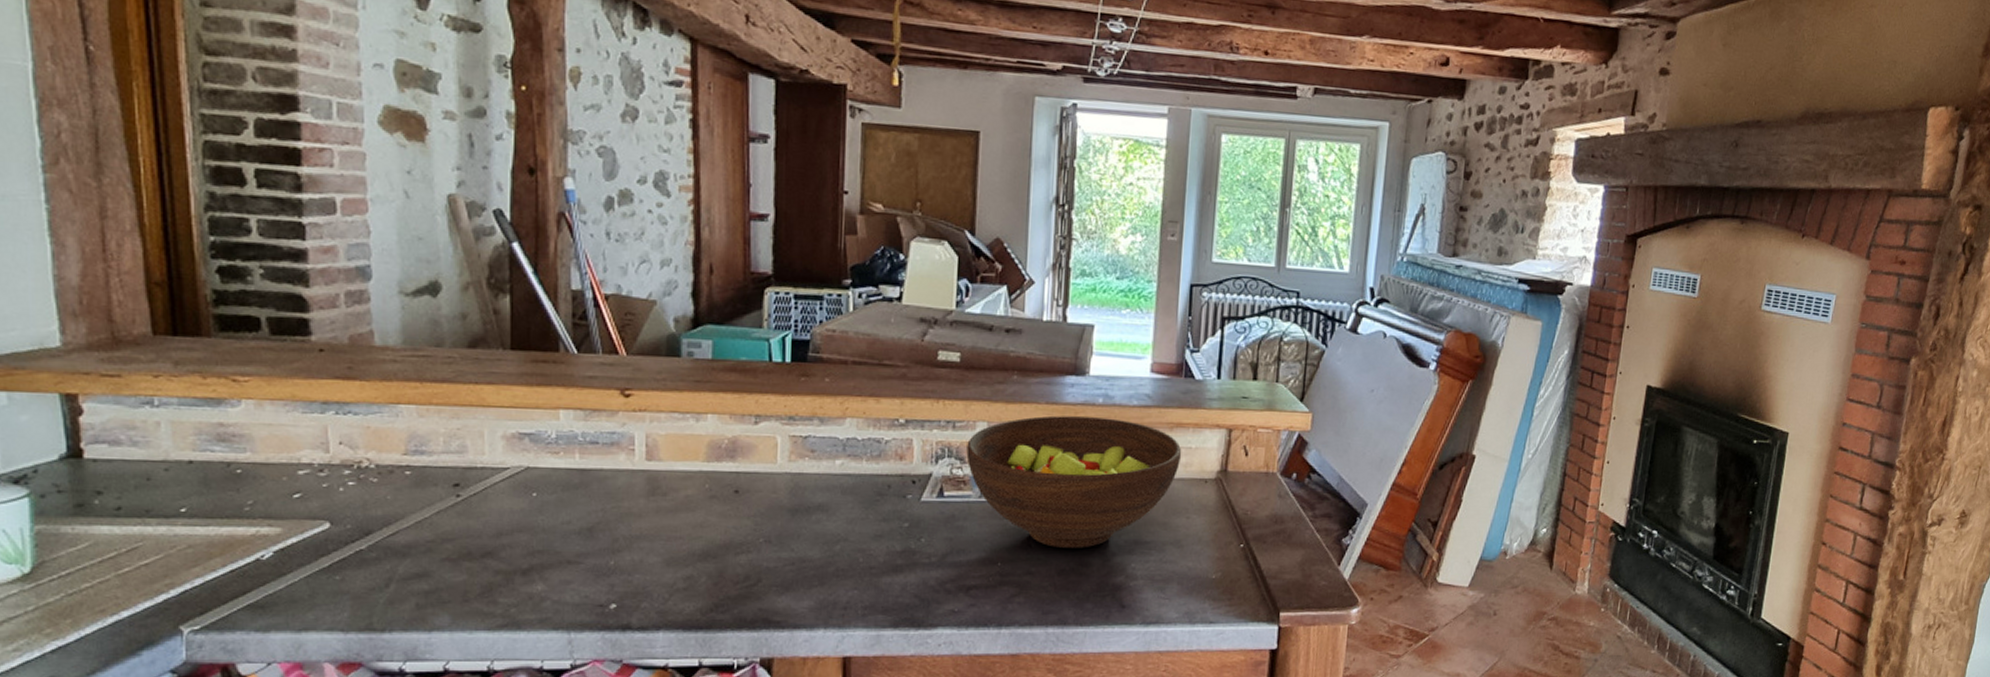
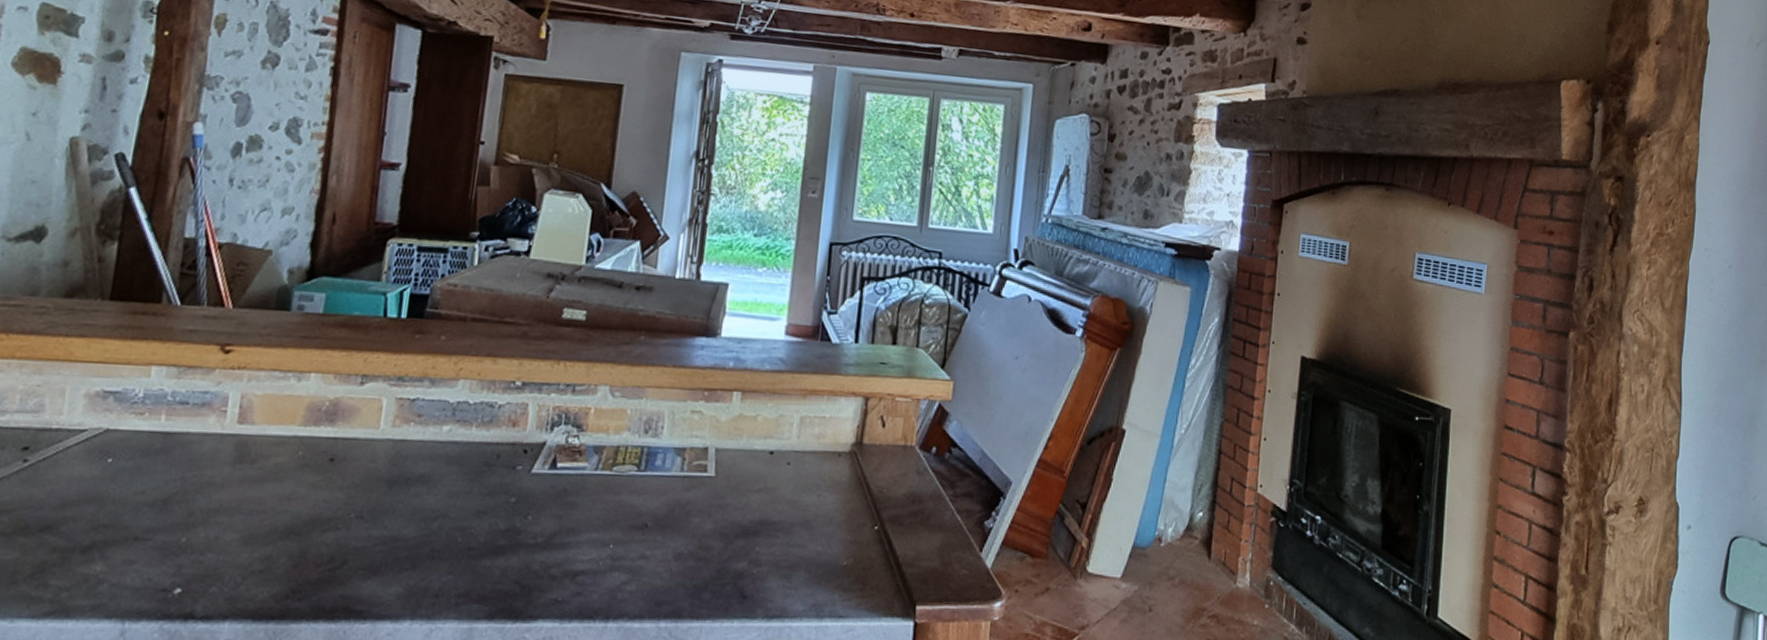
fruit bowl: present [966,415,1182,548] -> none [584,380,815,529]

